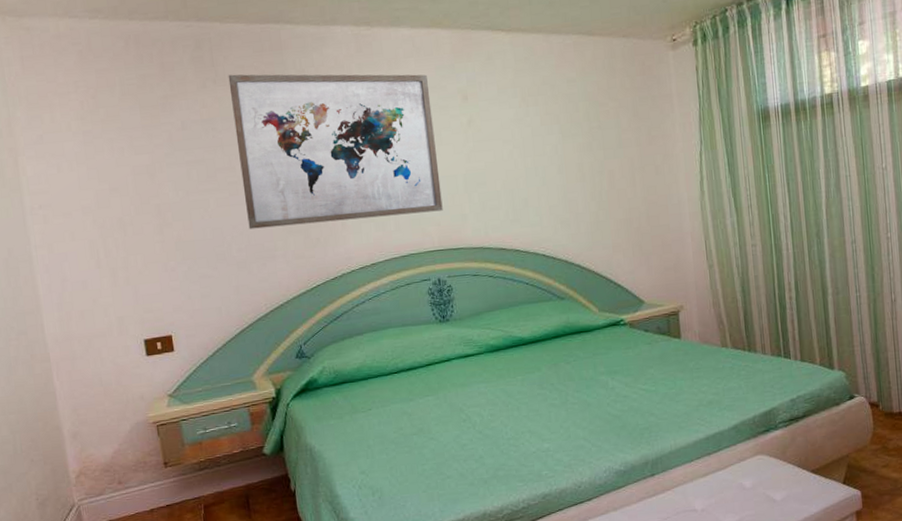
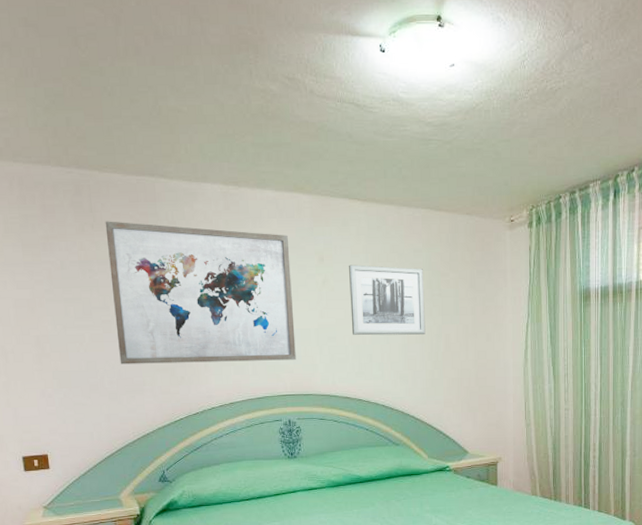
wall art: none [496,99,586,179] -> present [349,264,426,336]

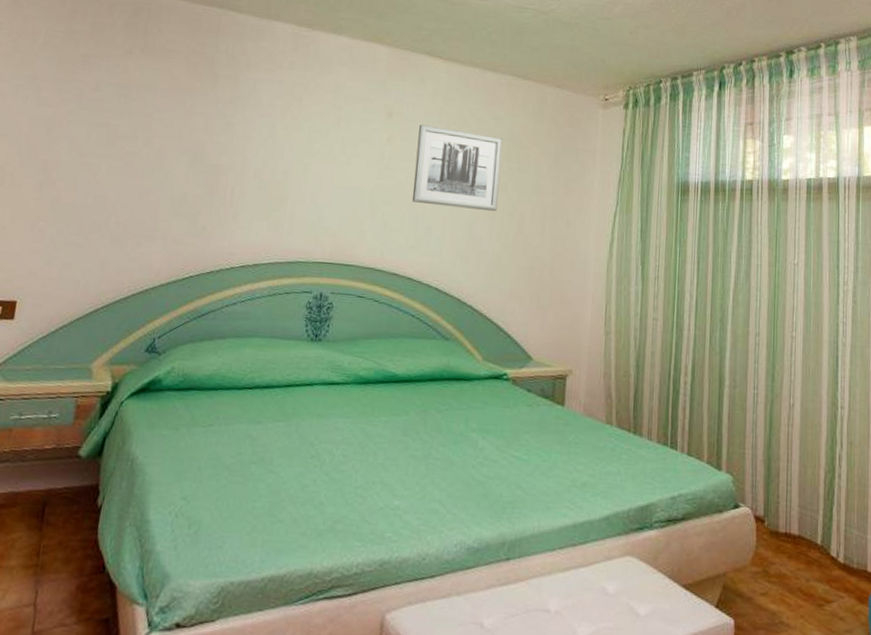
wall art: present [105,221,296,365] -> none [134,46,357,223]

